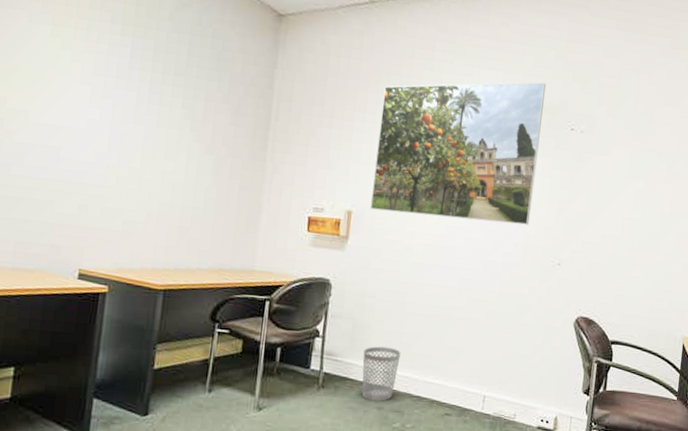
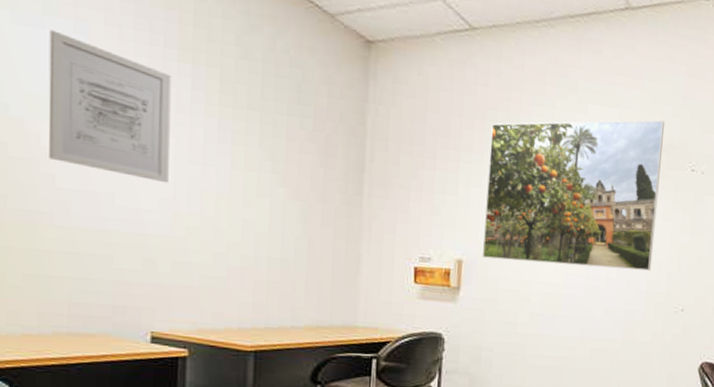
wall art: none [12,10,115,139] -> present [48,30,172,184]

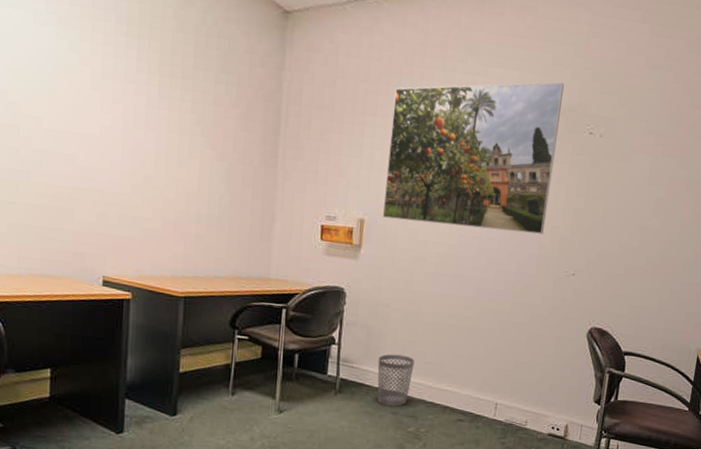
wall art: present [48,30,172,184] -> none [26,11,121,146]

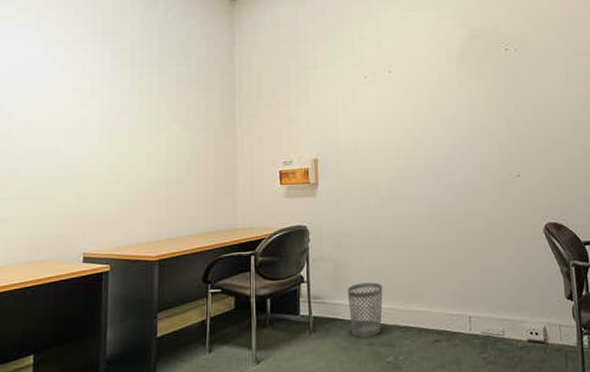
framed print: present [382,82,565,234] -> none [331,12,483,155]

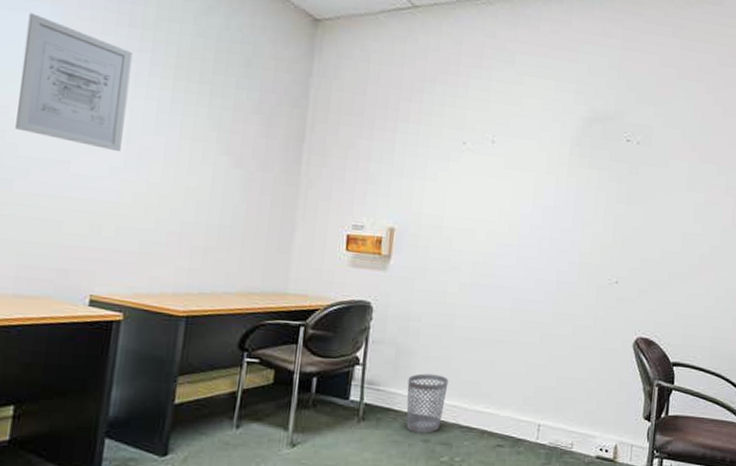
wall art: none [18,37,98,133] -> present [15,13,133,152]

